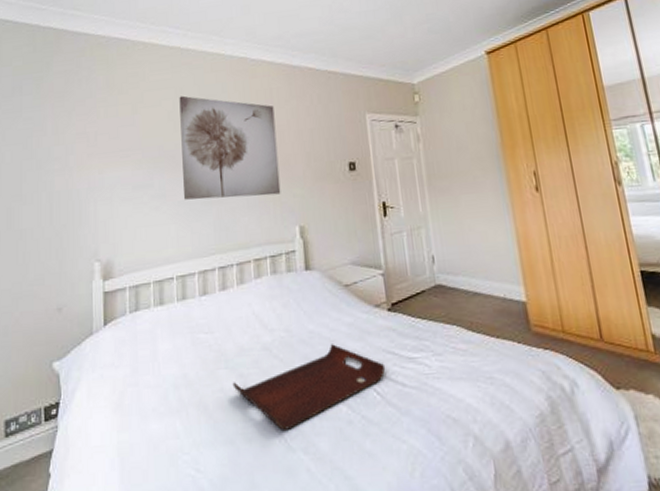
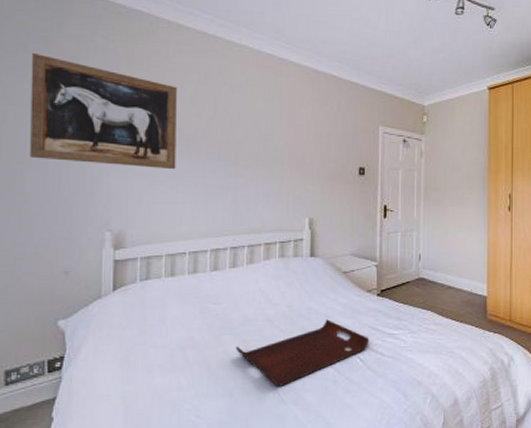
wall art: none [25,93,158,195] -> present [30,52,177,170]
wall art: present [179,95,281,200] -> none [202,82,296,188]

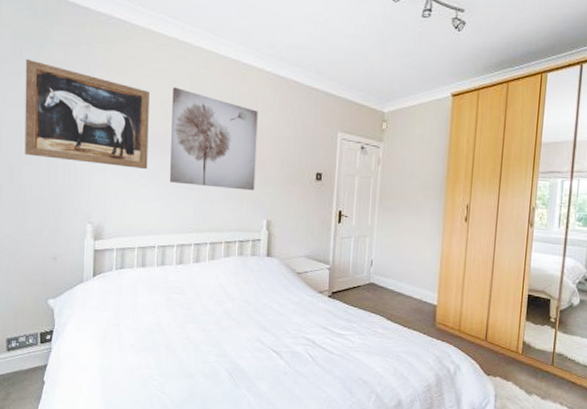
wall art: none [202,82,296,188] -> present [170,87,258,191]
serving tray: present [235,319,370,386] -> none [197,316,319,373]

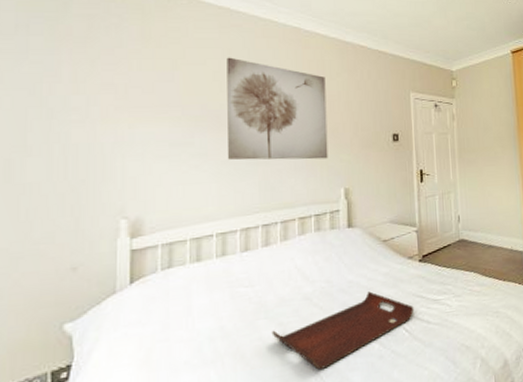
wall art: present [25,58,149,170] -> none [31,33,200,148]
serving tray: none [197,316,319,373] -> present [271,291,414,370]

